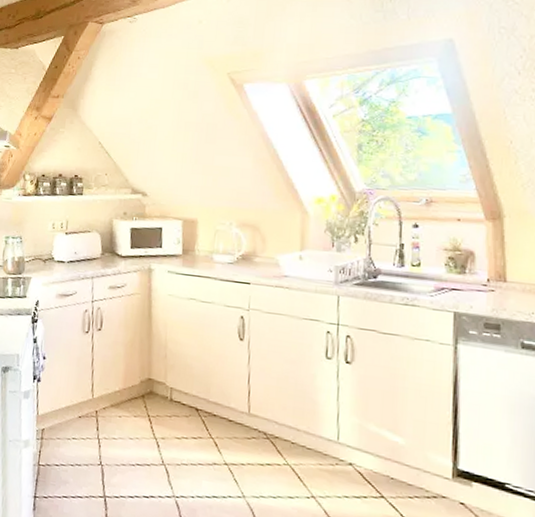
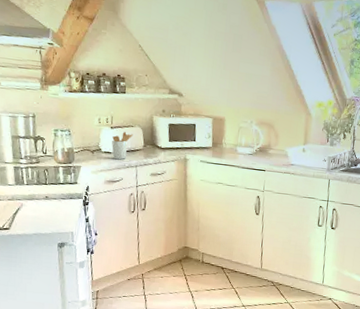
utensil holder: none [65,238,91,270] -> present [112,132,134,160]

